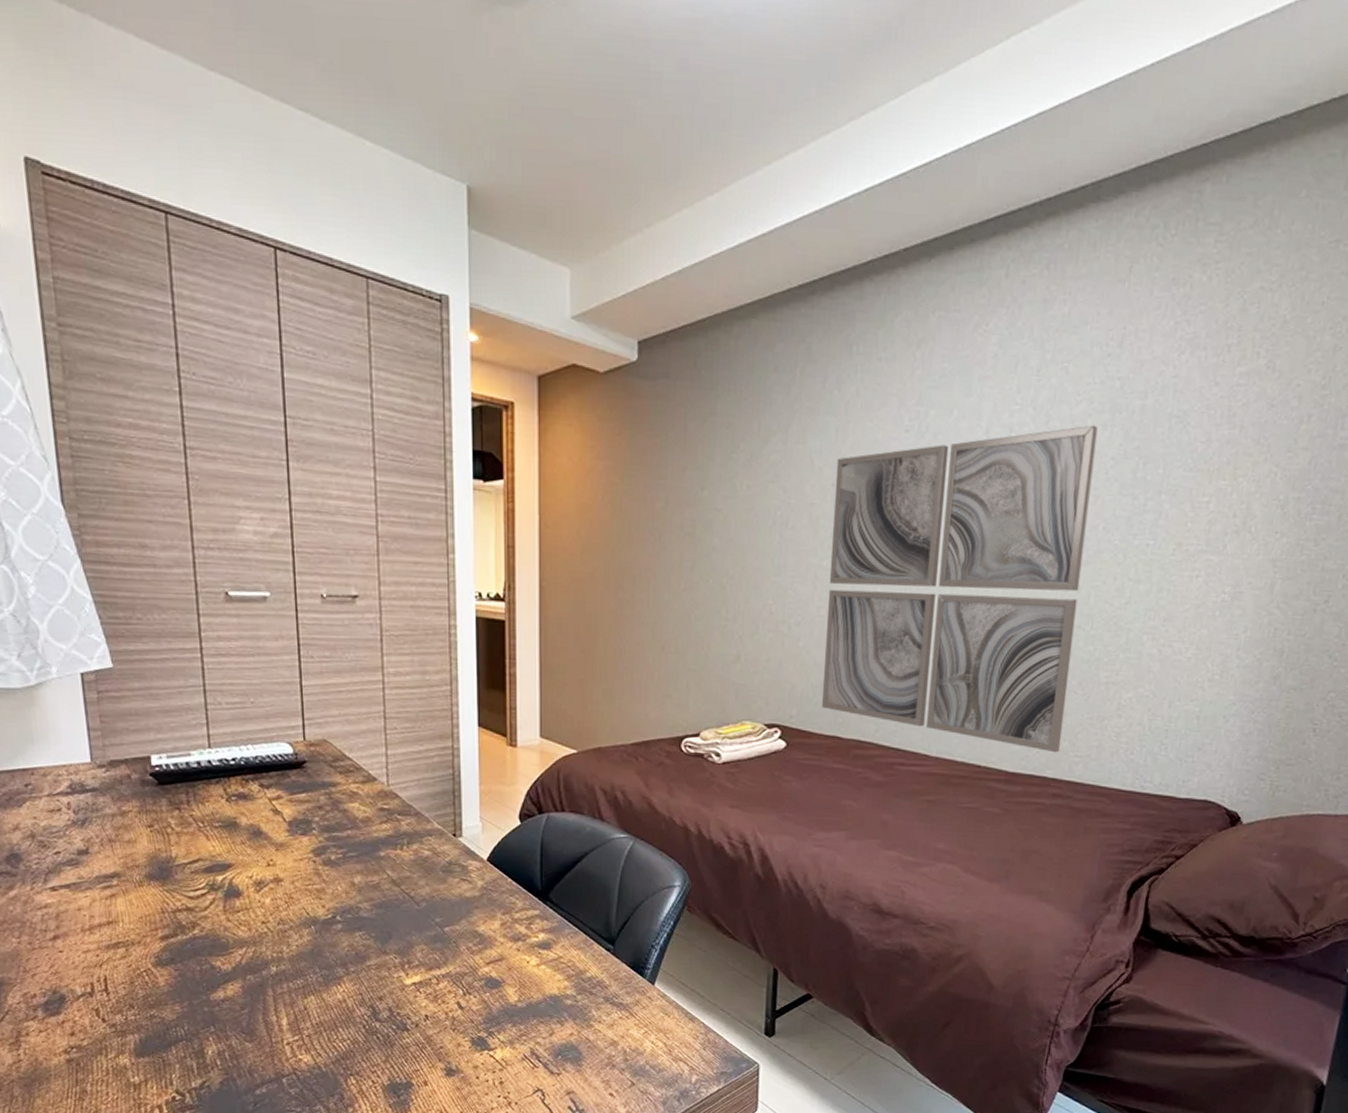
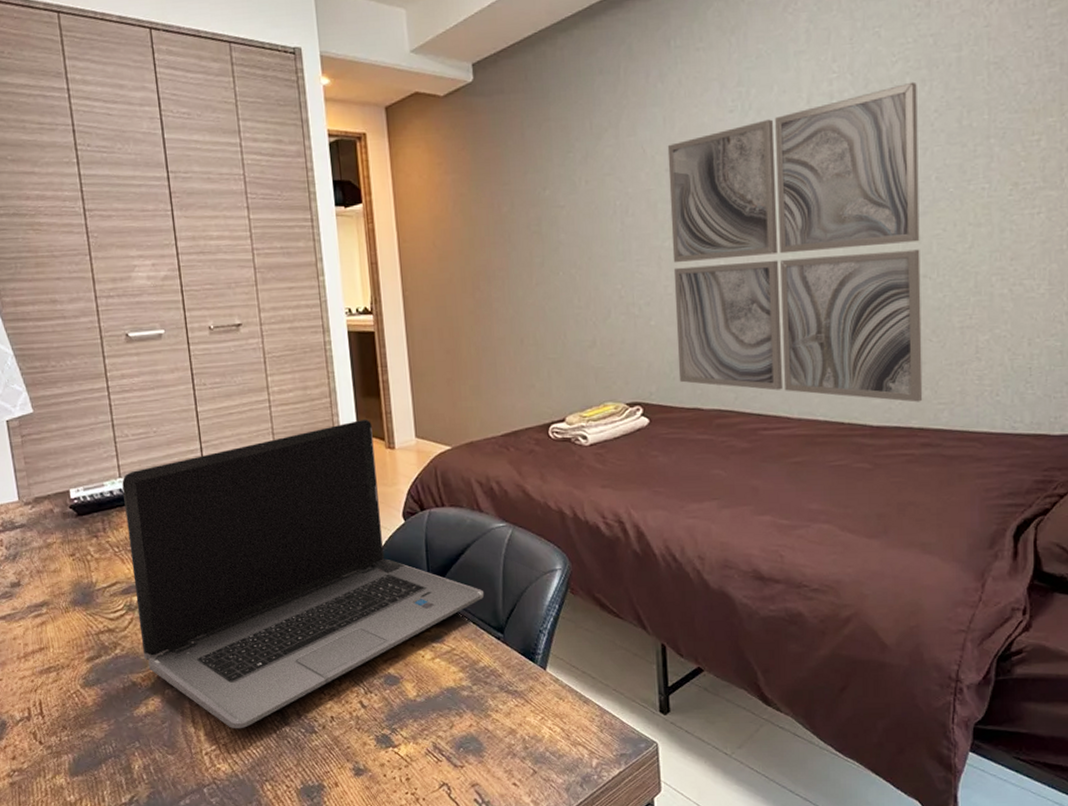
laptop computer: none [211,713,598,1021] -> present [122,420,485,729]

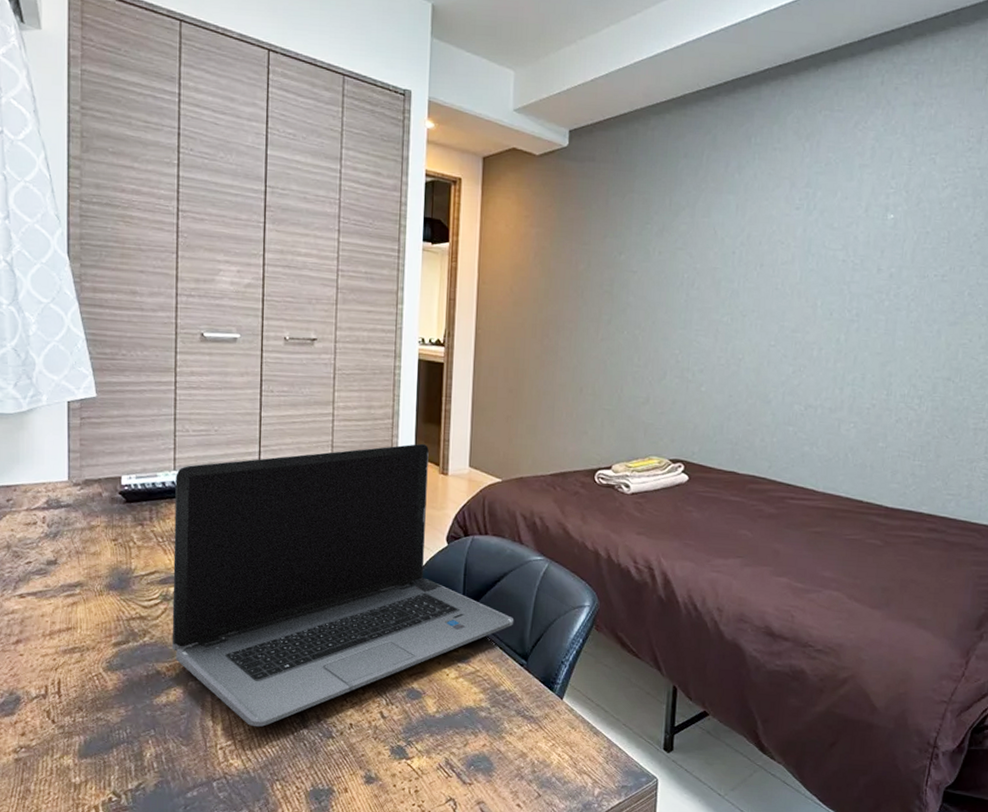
wall art: present [667,81,923,402] -> none [720,206,962,491]

